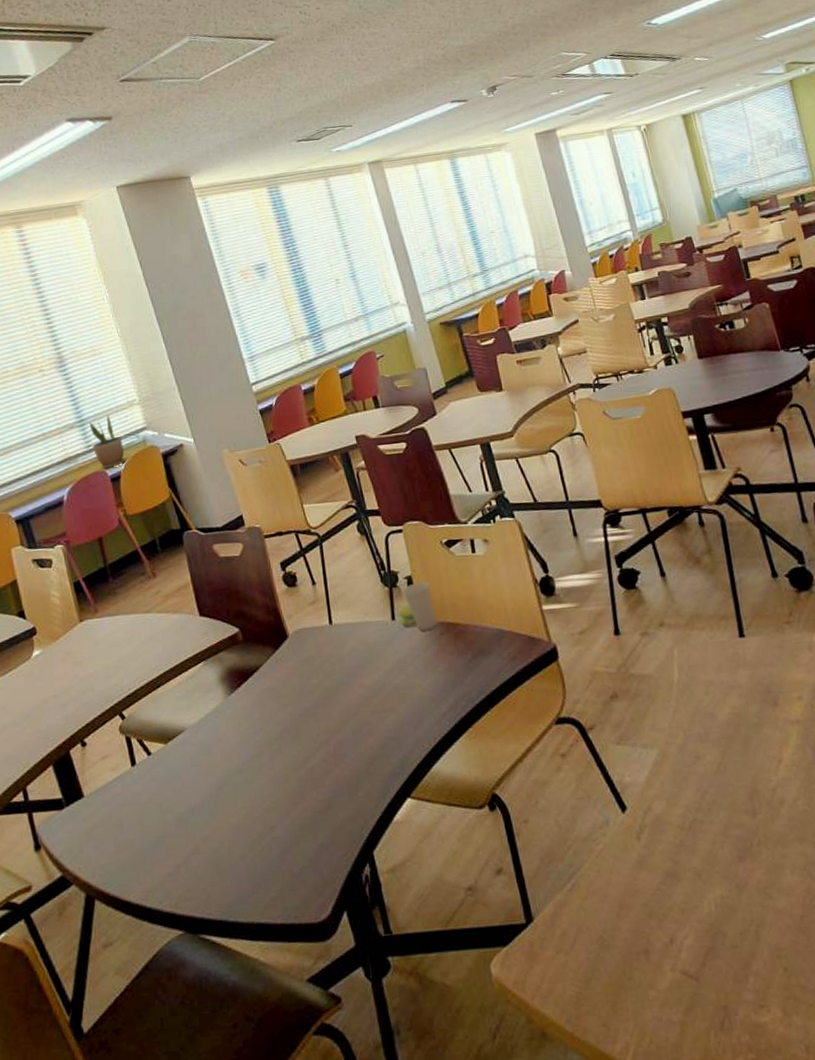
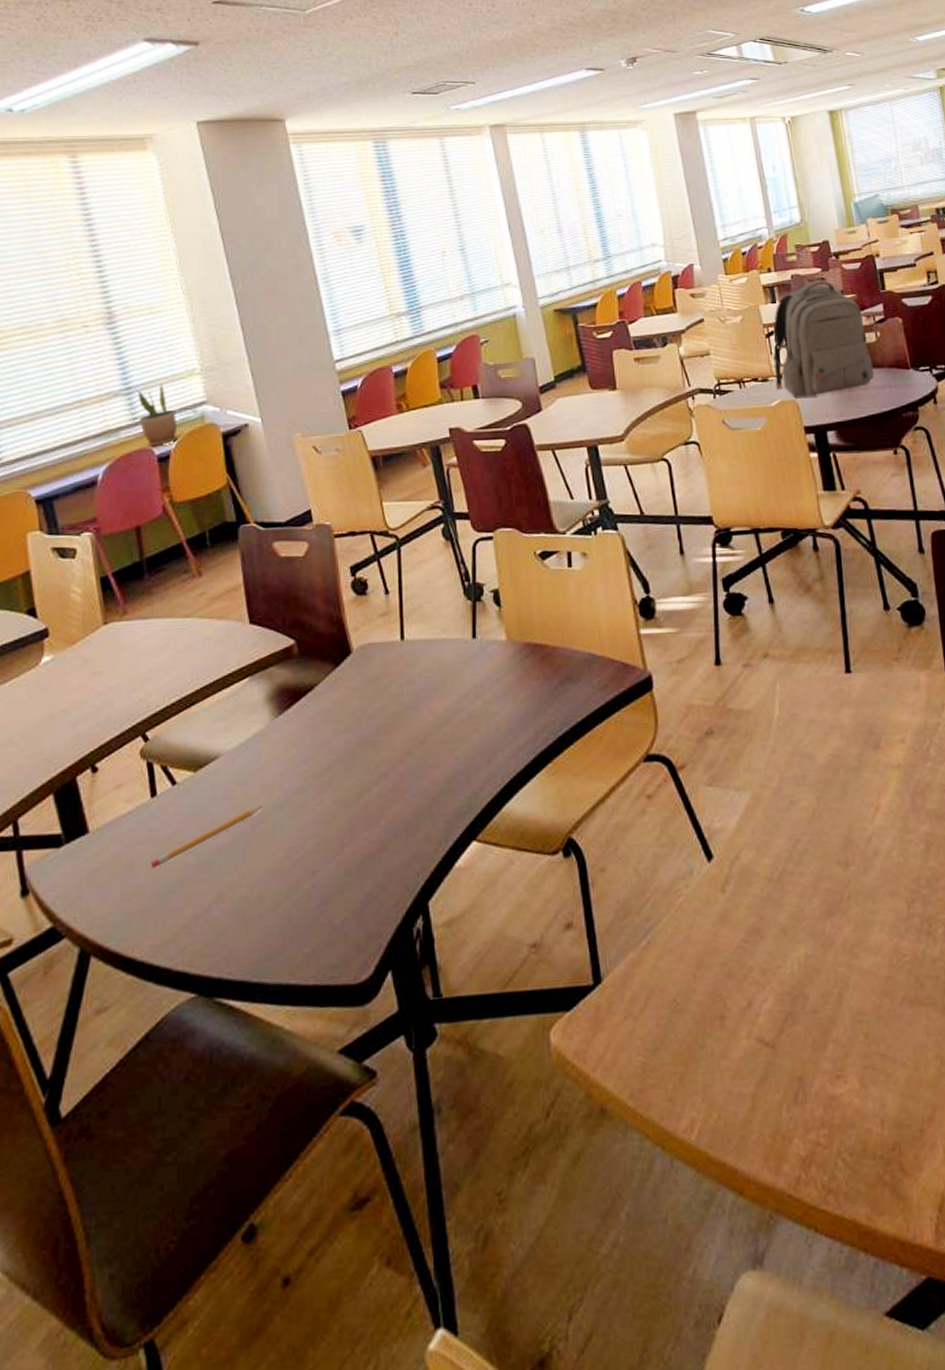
pencil: none [136,771,224,826] -> present [150,806,262,868]
cup: present [398,582,437,631] -> none [480,597,523,652]
backpack: none [645,274,746,385] -> present [773,280,874,397]

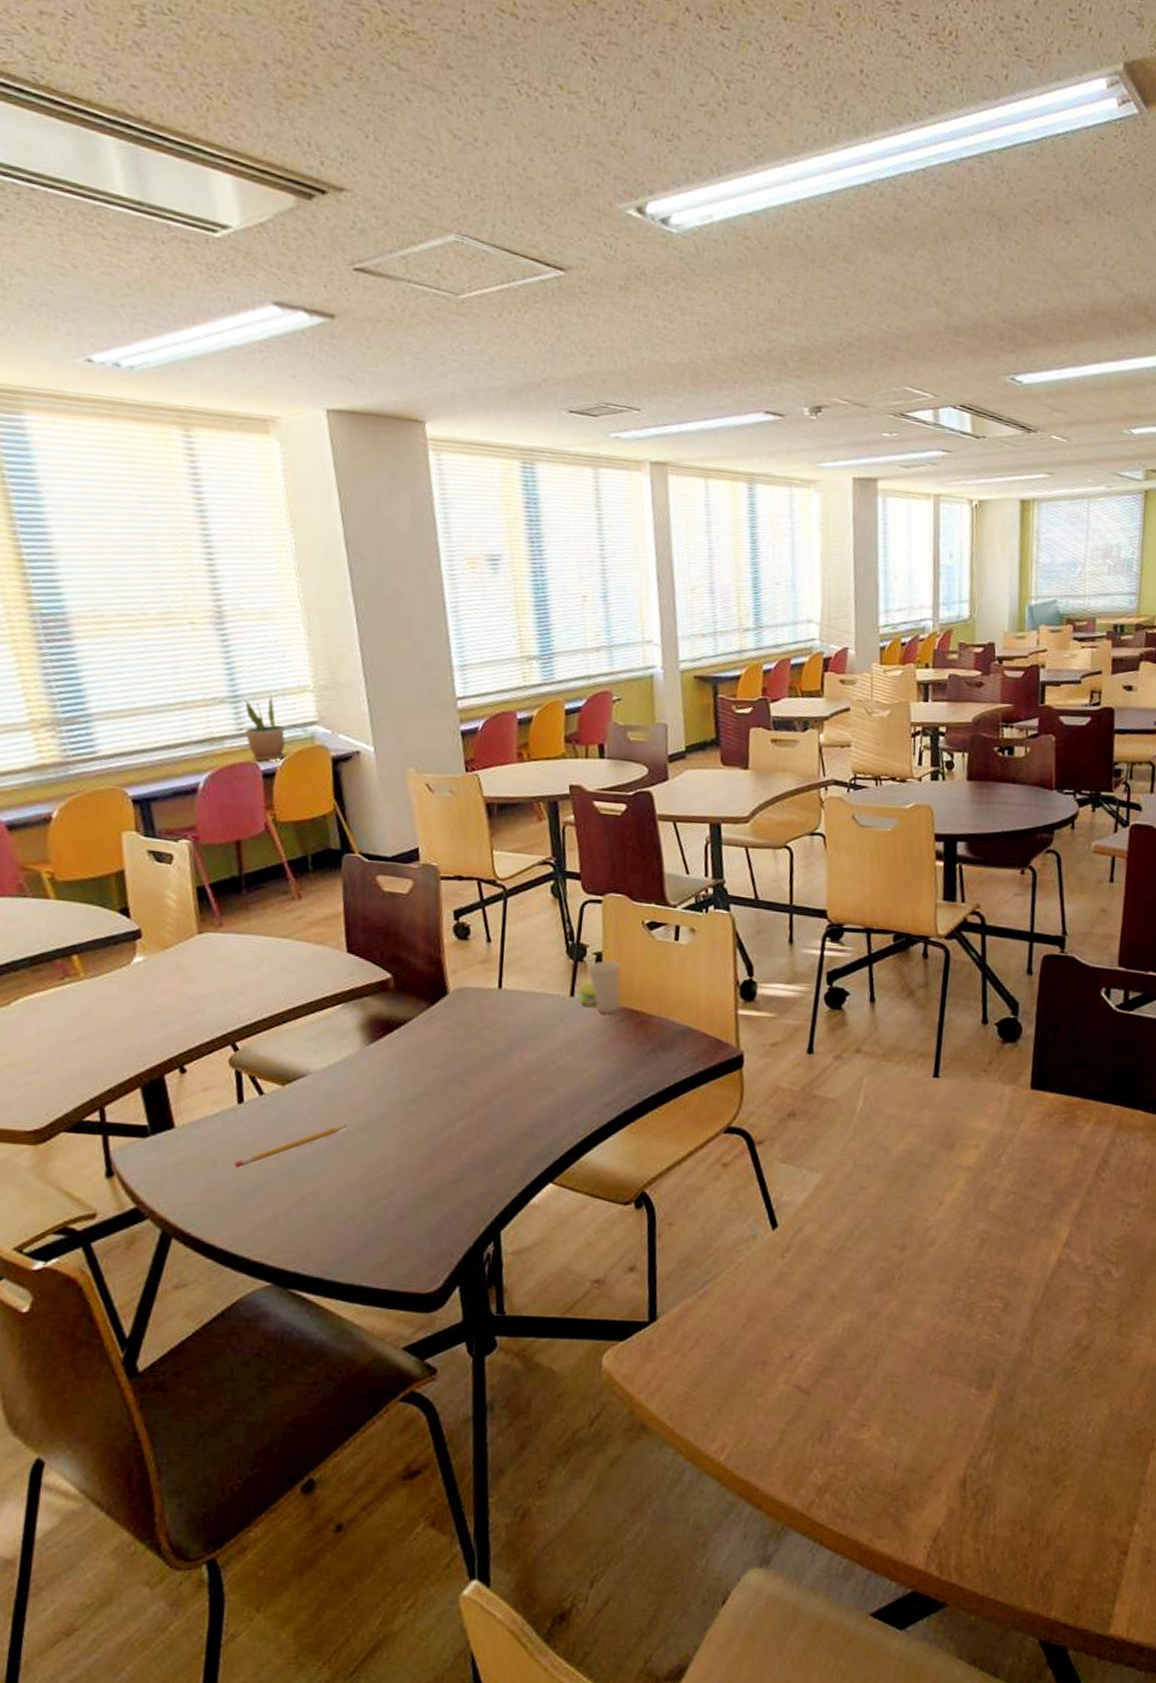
cup: none [480,597,523,652] -> present [578,961,621,1014]
backpack: present [773,280,874,397] -> none [913,683,1017,805]

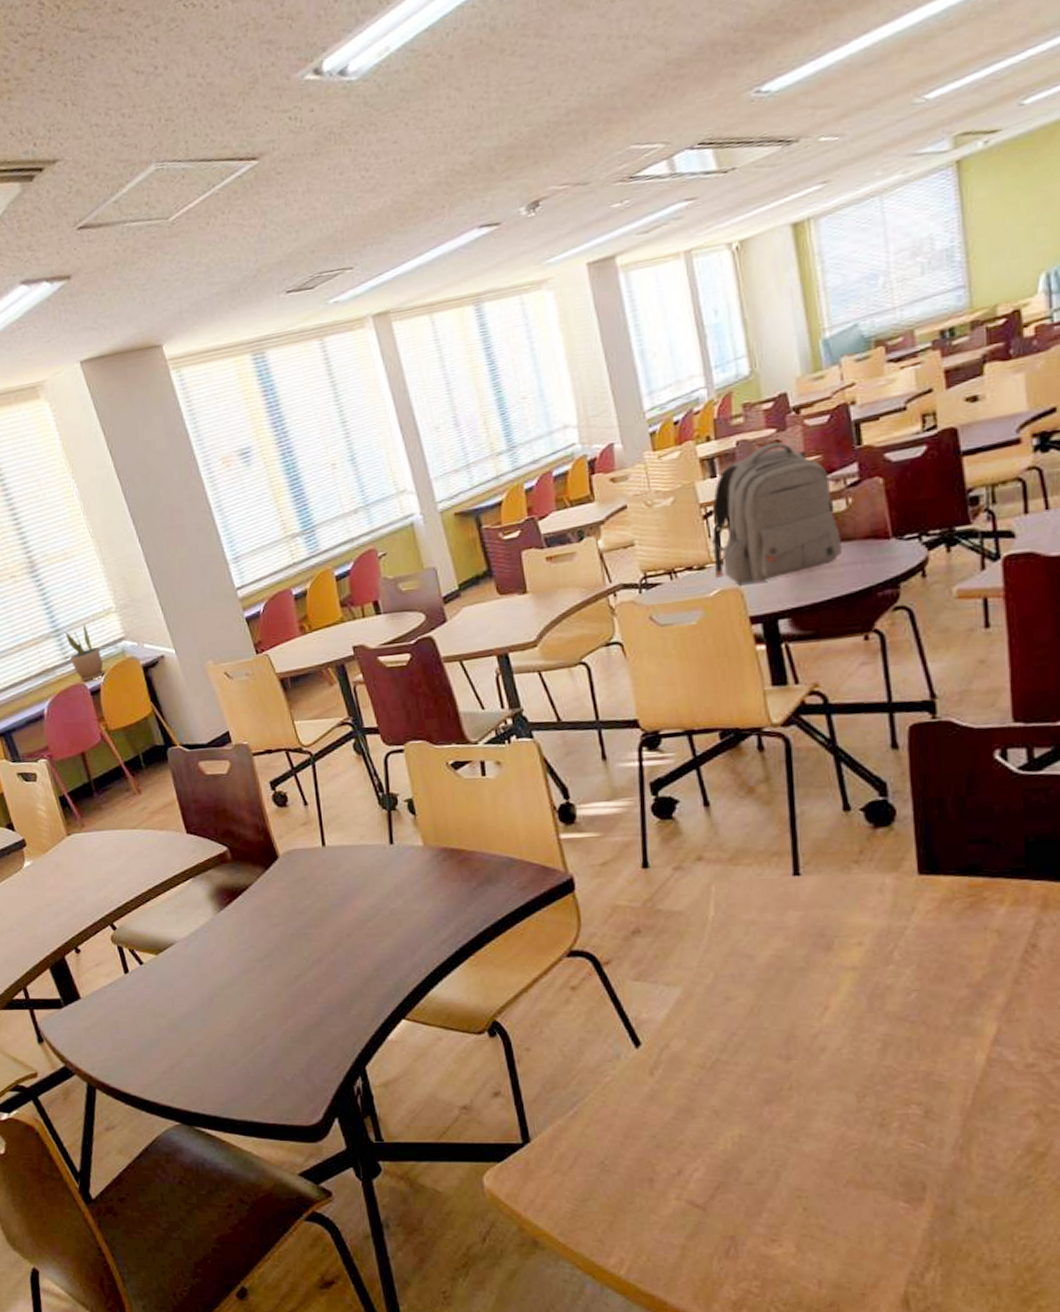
pencil: present [233,1125,347,1168] -> none [131,983,215,1028]
cup: present [578,961,621,1014] -> none [397,805,440,856]
backpack: none [913,683,1017,805] -> present [712,442,842,584]

